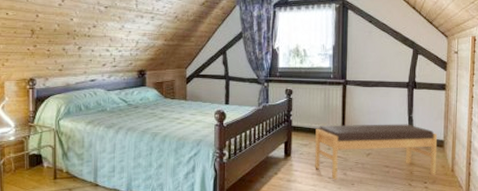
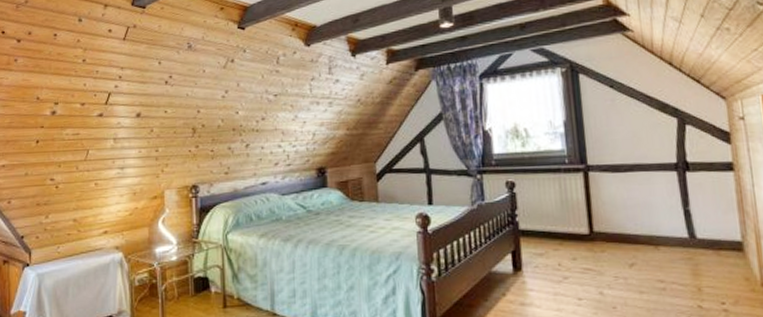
bench: present [314,124,438,180] -> none [552,220,739,302]

